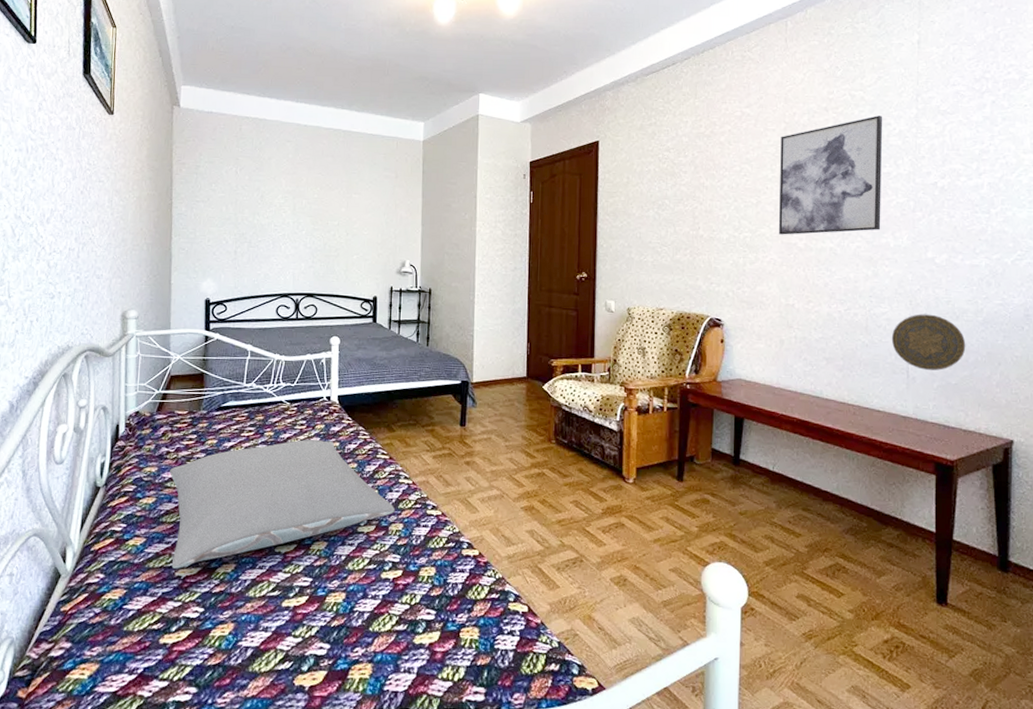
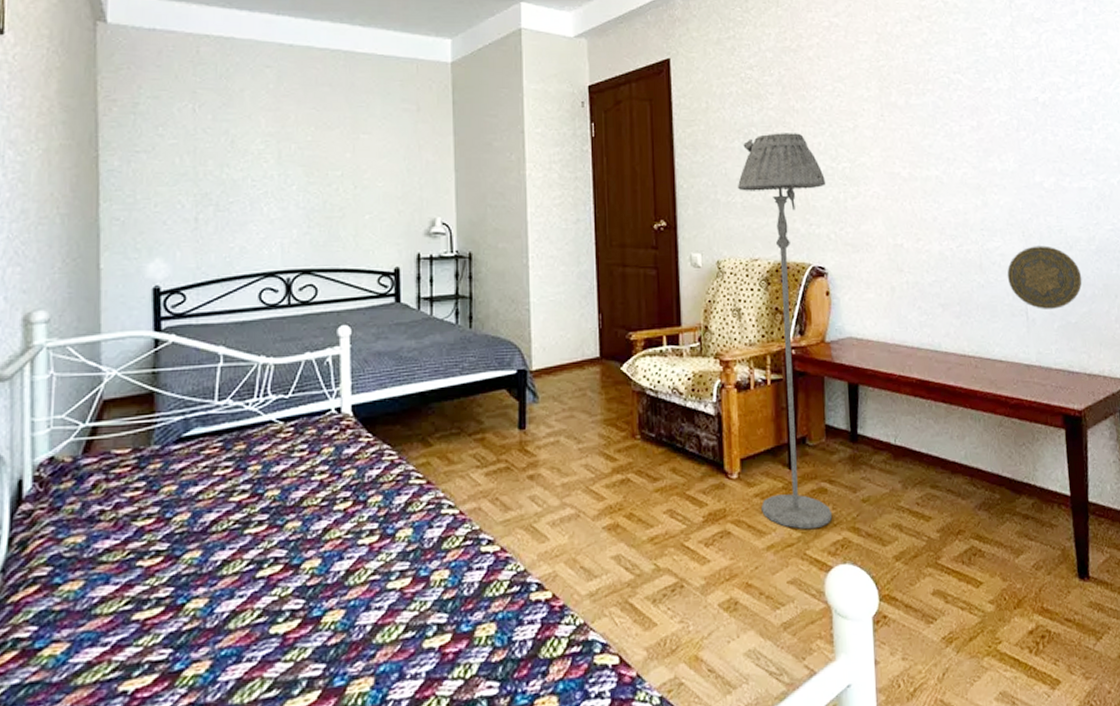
pillow: present [170,439,396,569] -> none [105,468,438,681]
floor lamp: none [650,205,728,530] -> present [738,133,833,529]
wall art: present [779,116,883,235] -> none [874,24,986,163]

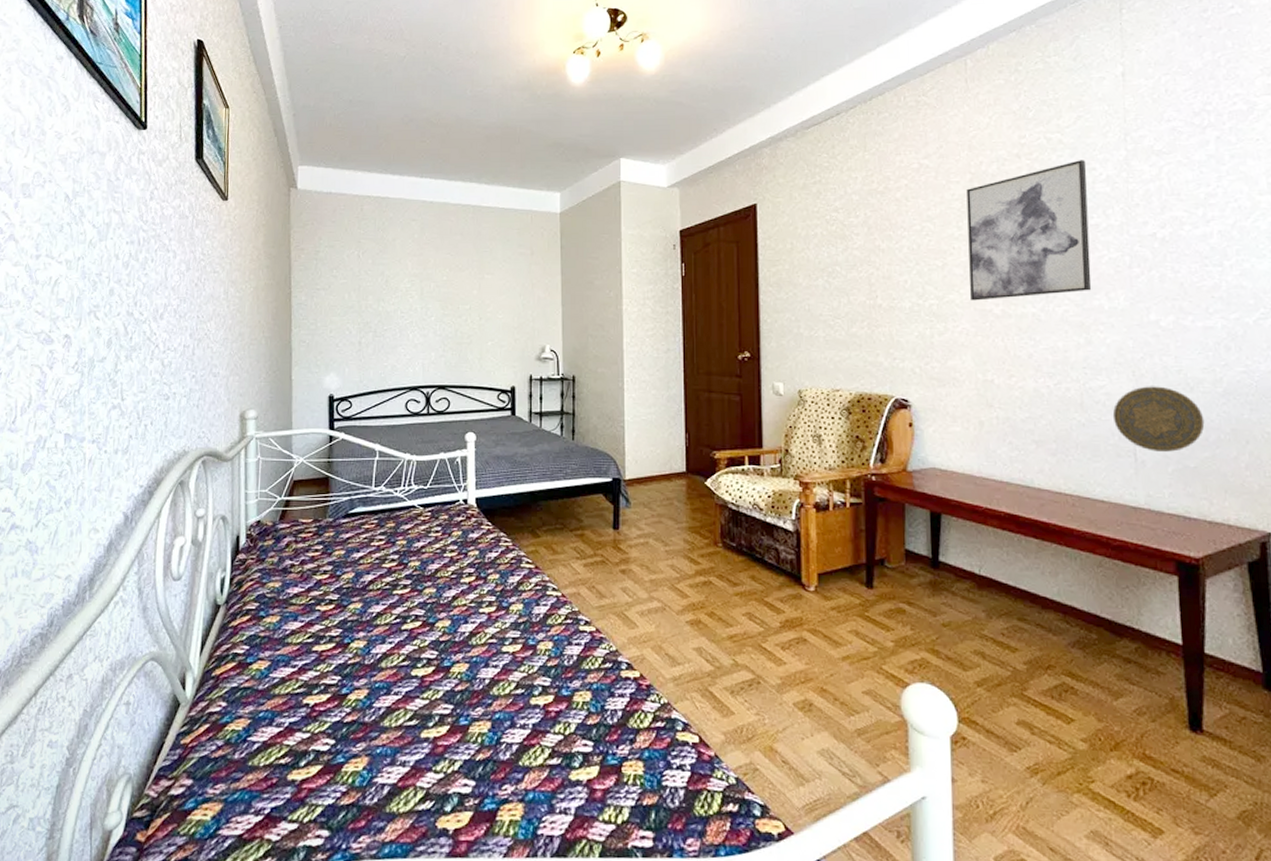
floor lamp: present [738,133,833,529] -> none [821,271,912,645]
wall art: none [874,24,986,163] -> present [966,160,1092,301]

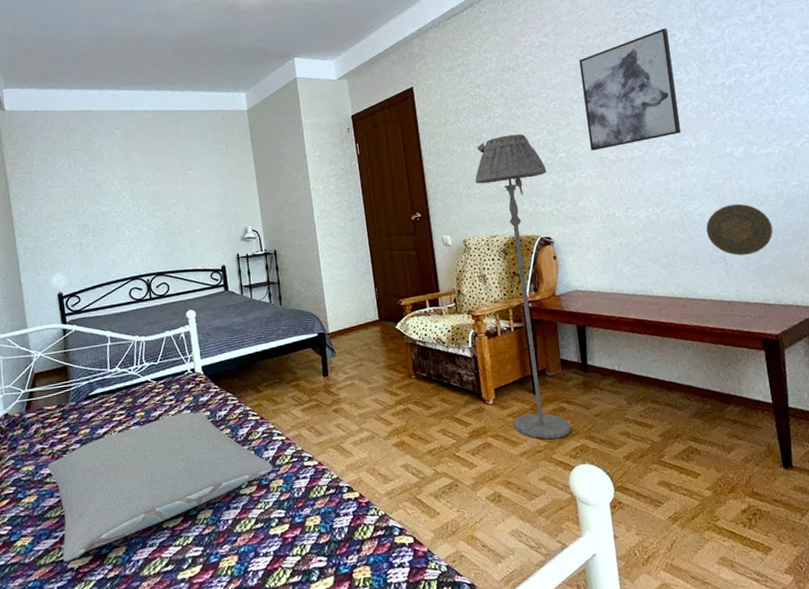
pillow: none [295,547,544,696] -> present [47,411,274,562]
floor lamp: none [821,271,912,645] -> present [475,134,572,439]

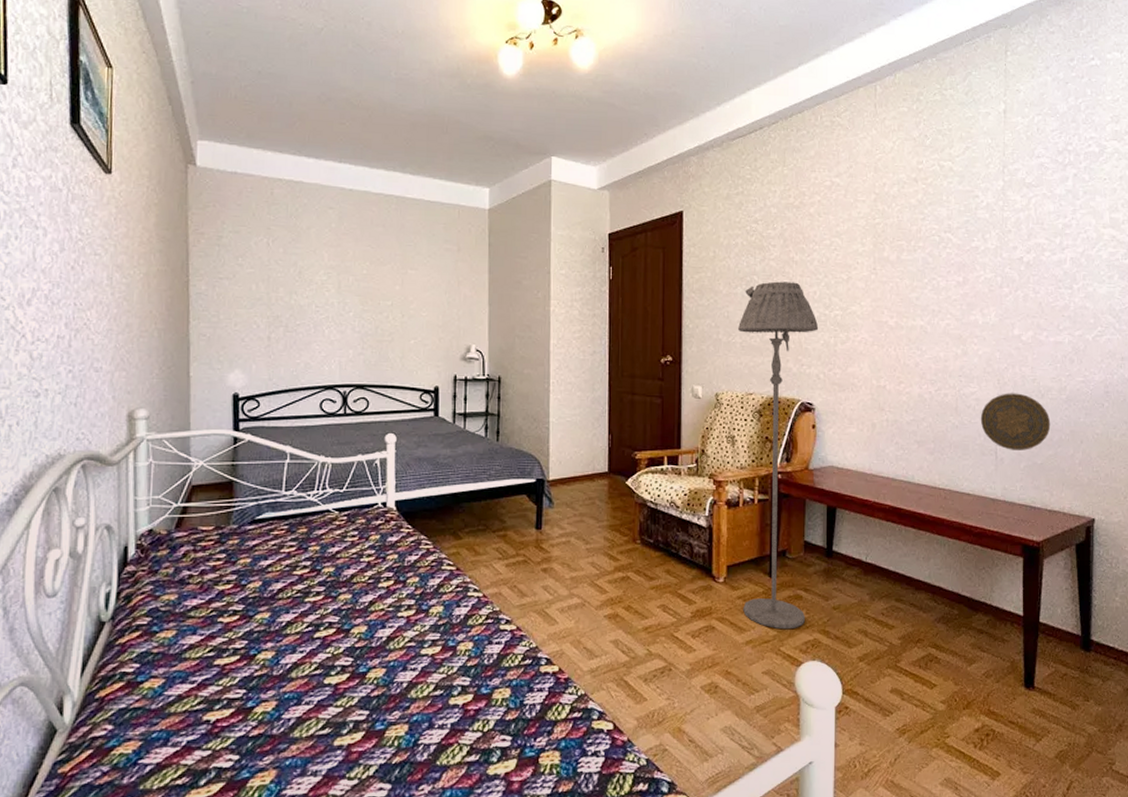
pillow: present [47,411,274,562] -> none [193,552,464,712]
wall art: present [579,28,682,151] -> none [870,187,971,313]

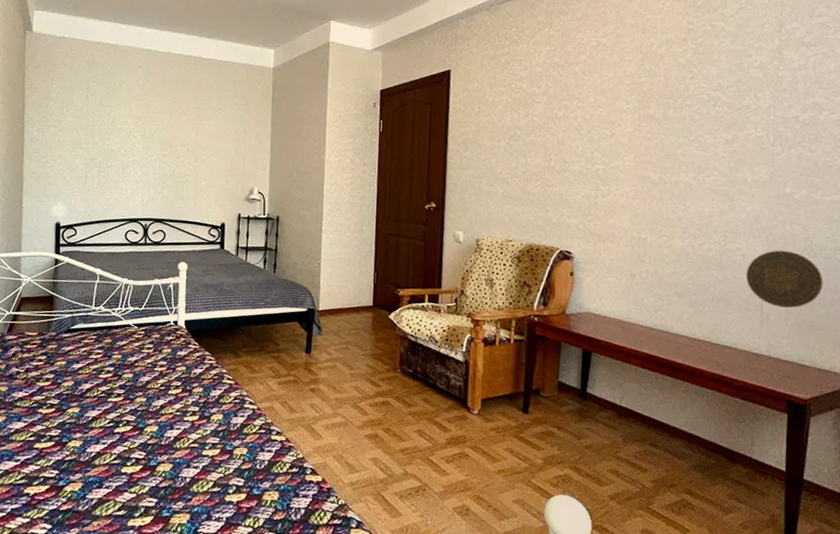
floor lamp: present [738,281,819,629] -> none [496,136,580,463]

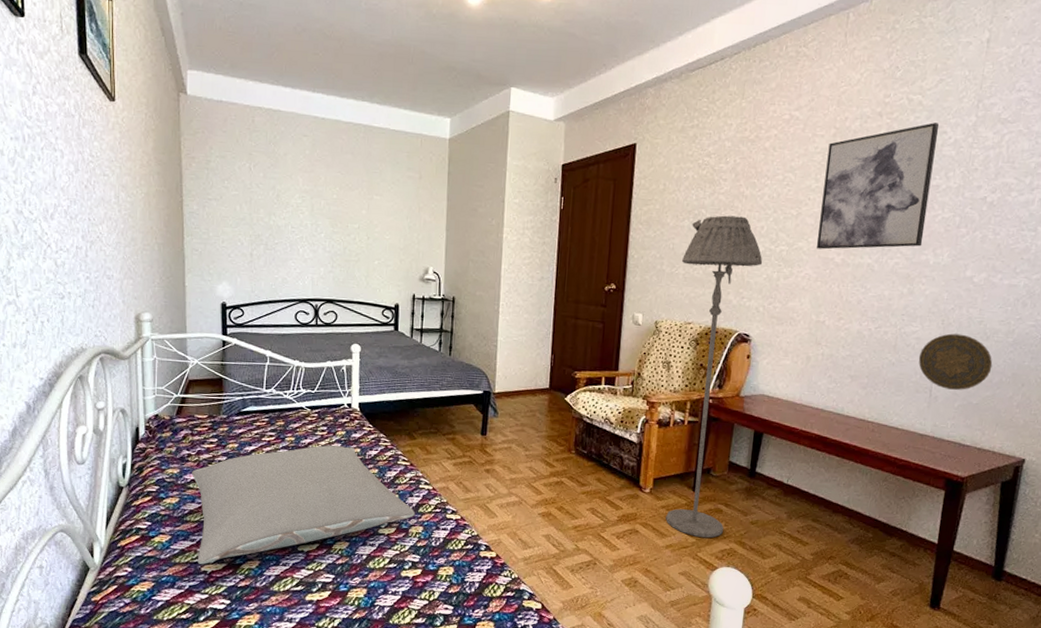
pillow: none [19,362,240,486] -> present [192,445,416,564]
floor lamp: none [496,136,580,463] -> present [666,215,763,538]
wall art: none [633,47,744,168] -> present [817,123,940,250]

